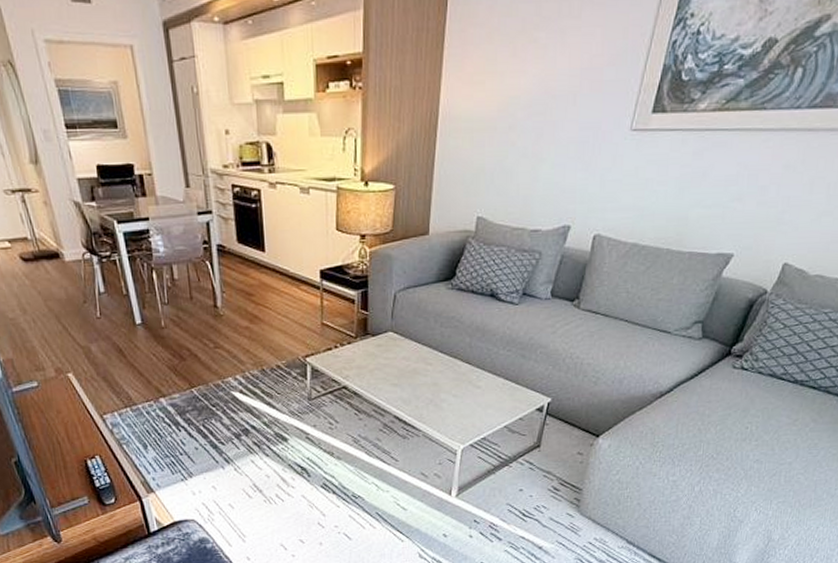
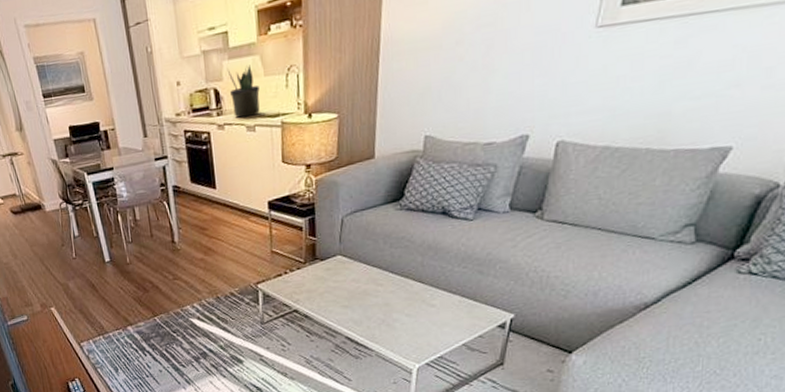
planter: none [281,122,315,178] -> present [227,65,260,118]

